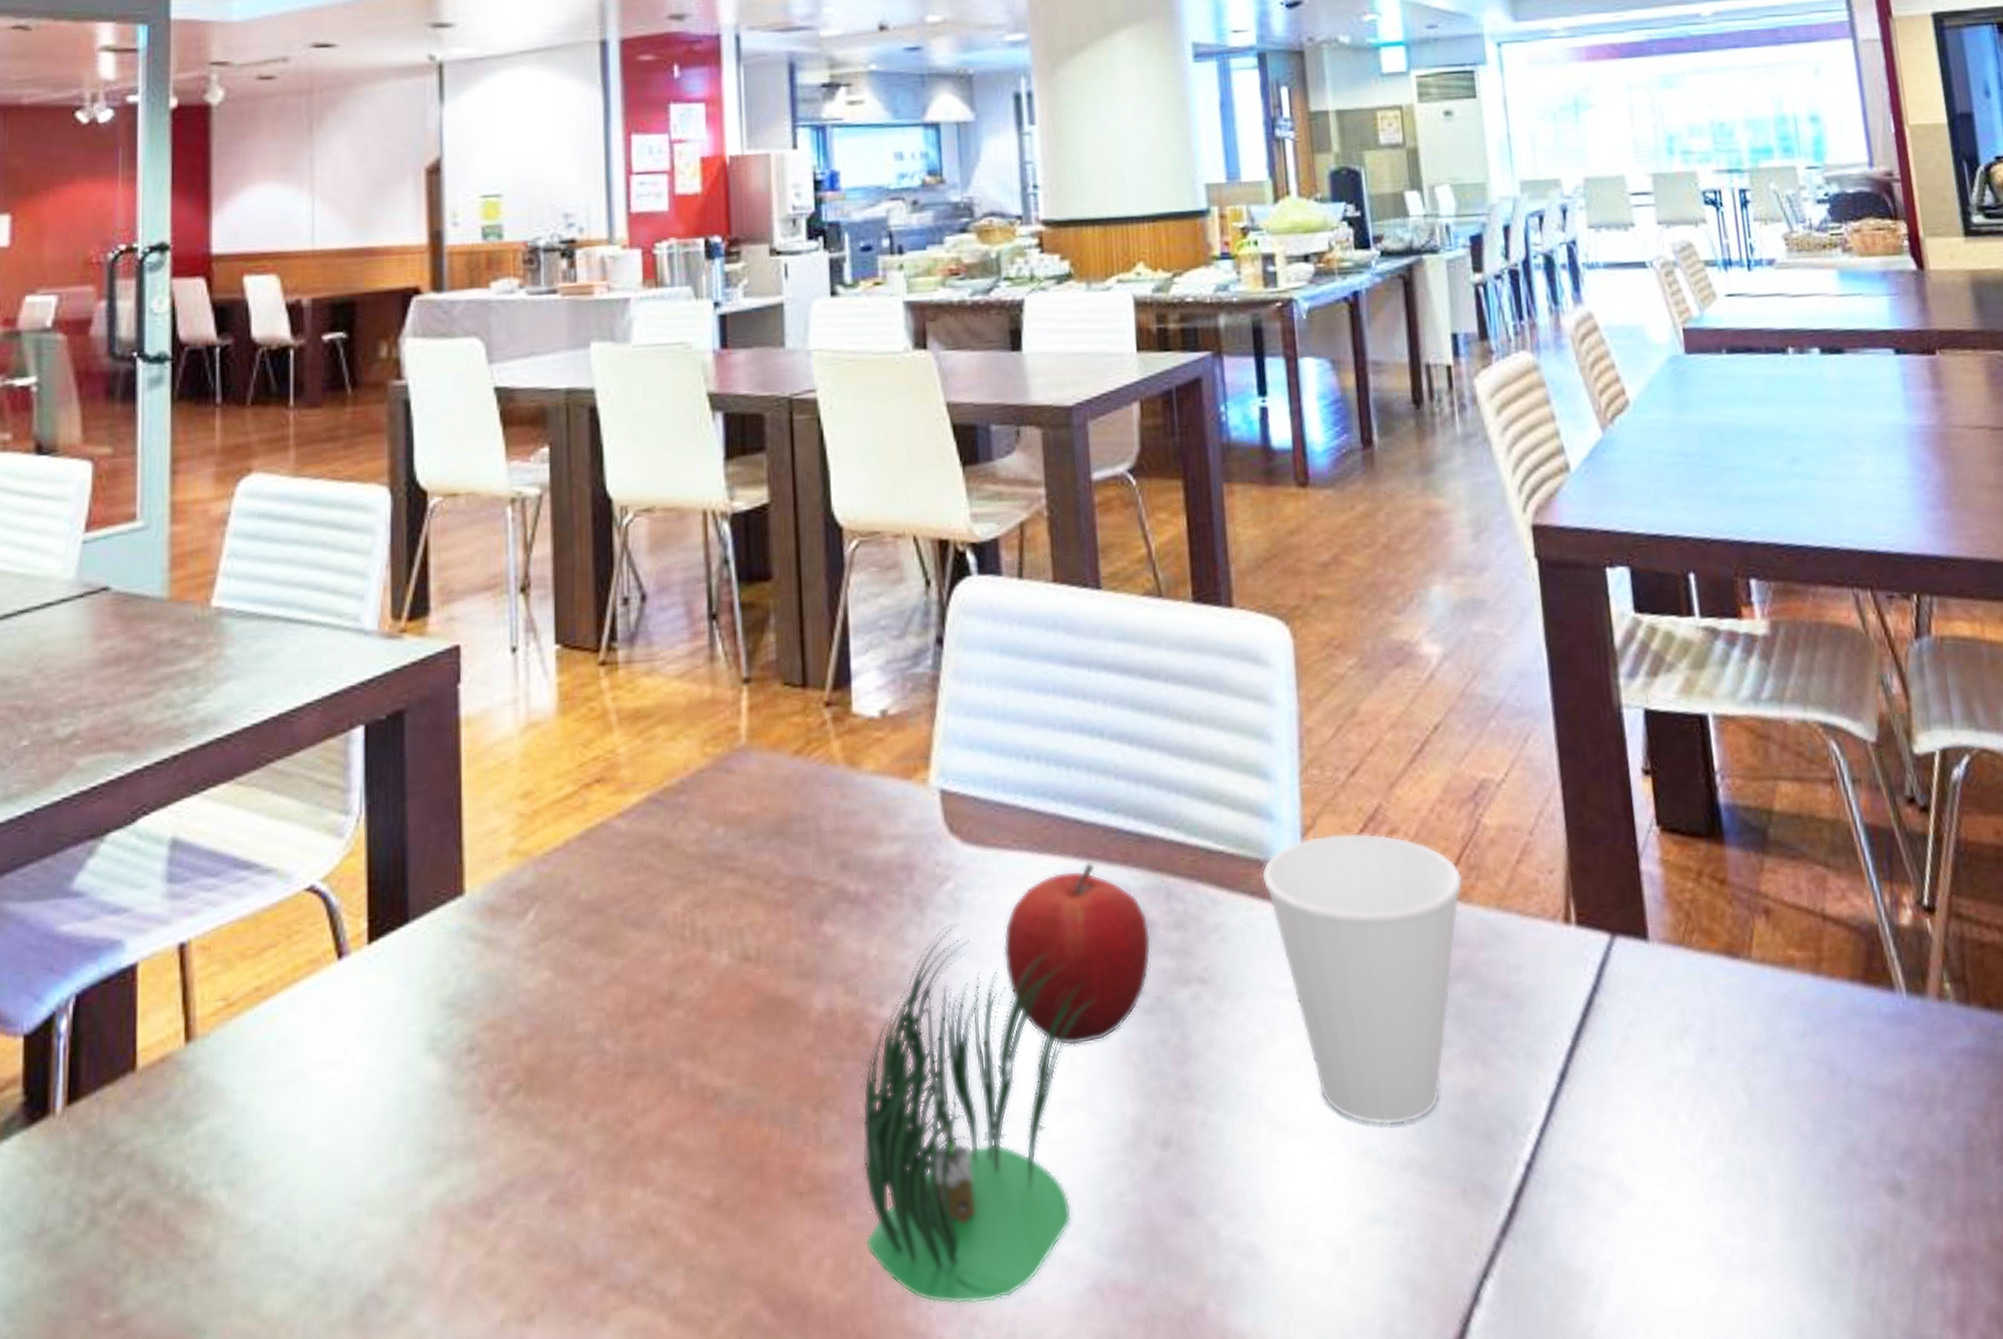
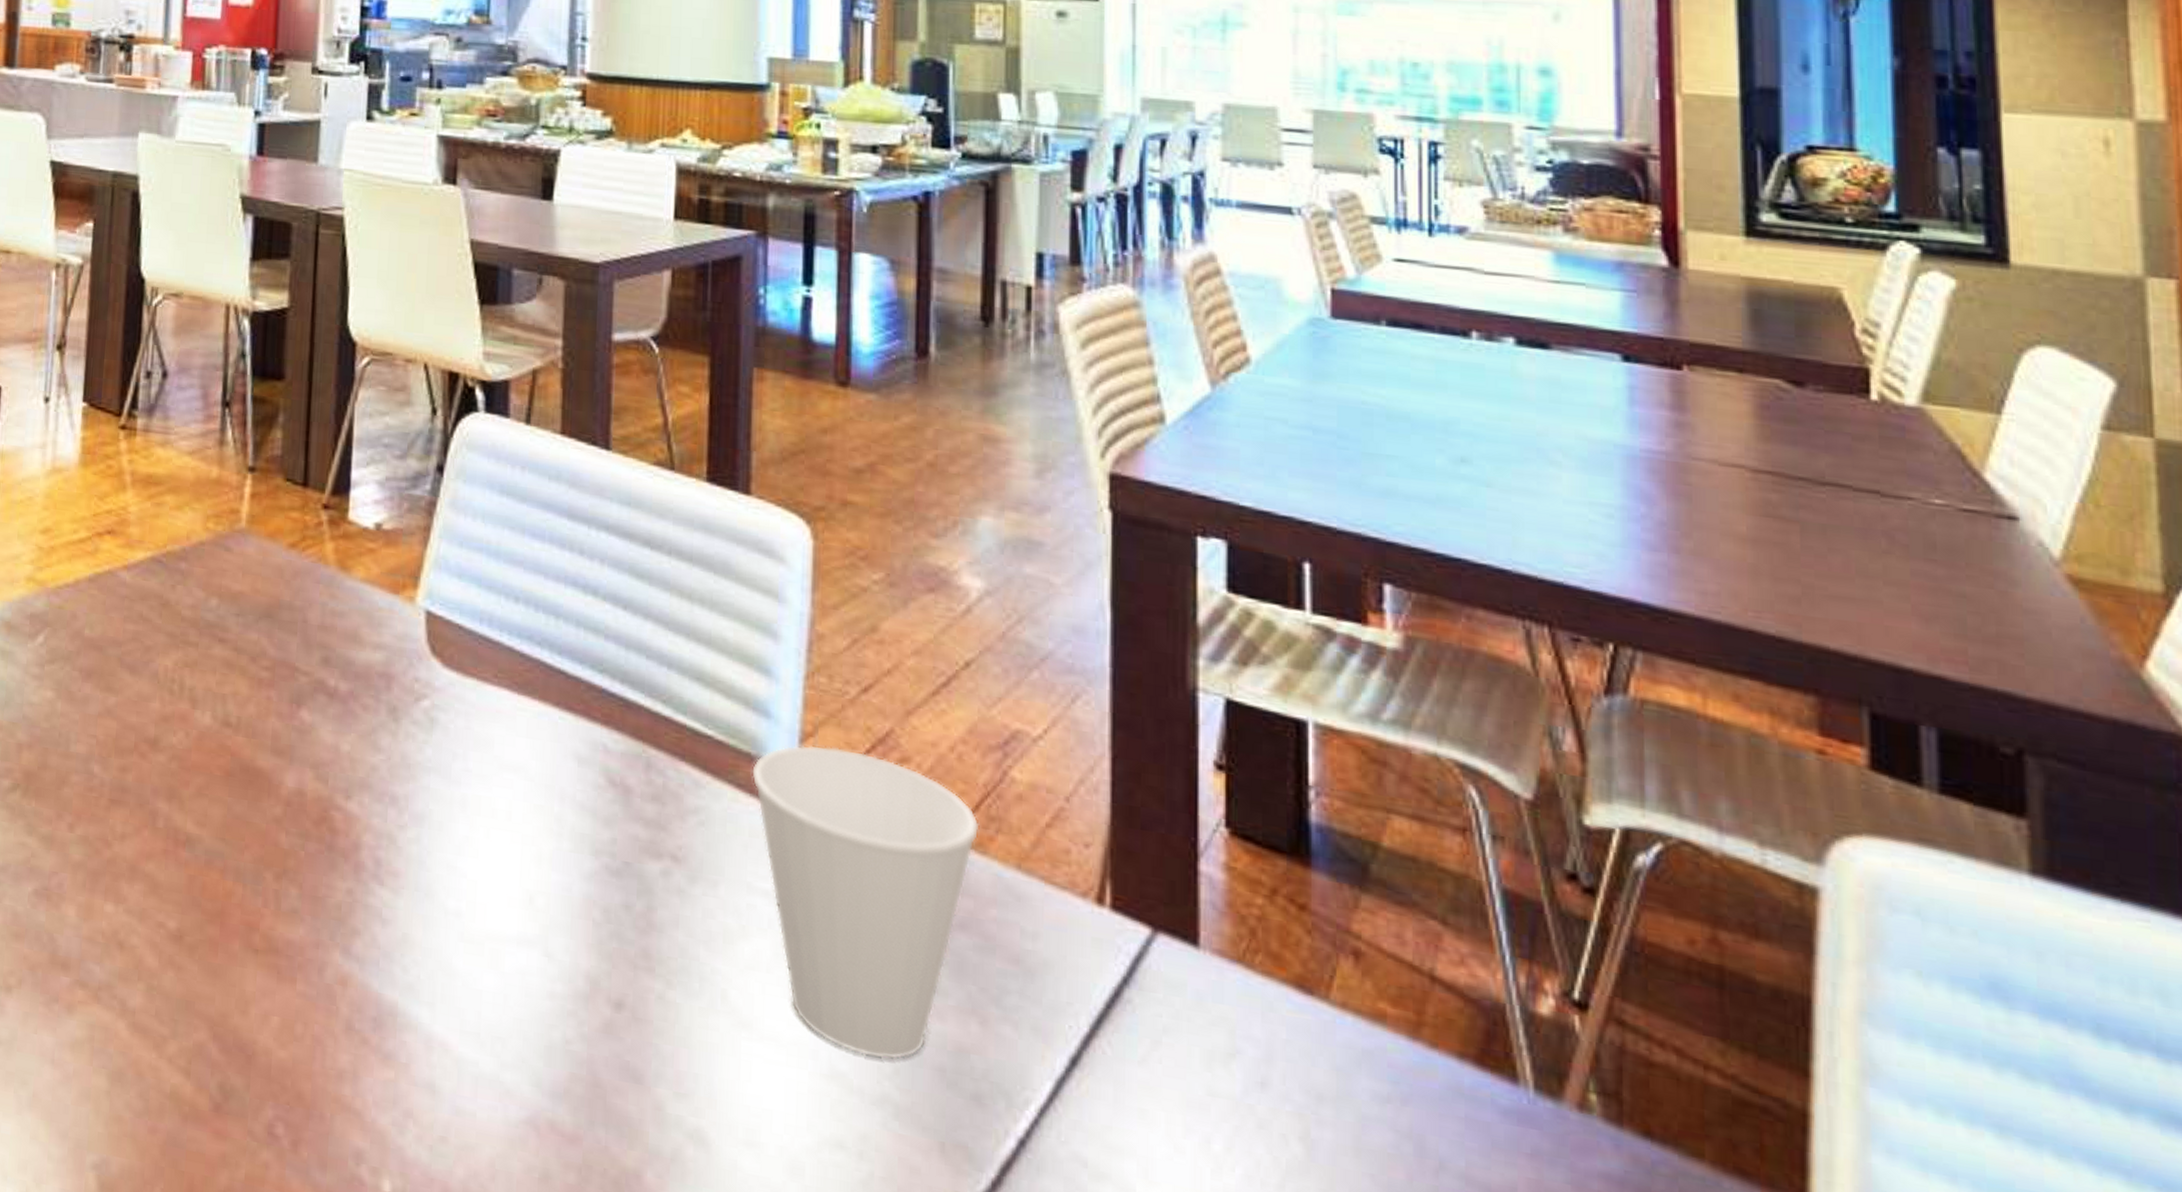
succulent plant: present [860,924,1097,1309] -> none [311,740,563,1104]
fruit: present [1003,861,1152,1046] -> none [472,713,626,889]

